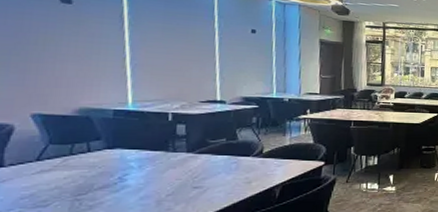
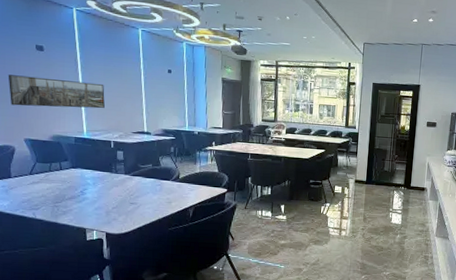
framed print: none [10,32,163,74] -> present [8,74,105,109]

